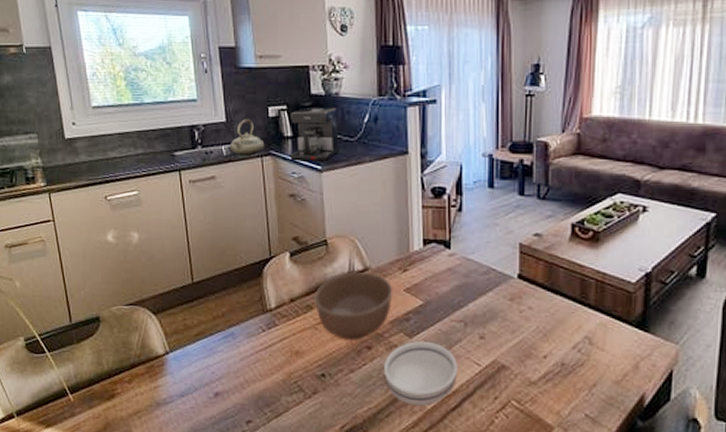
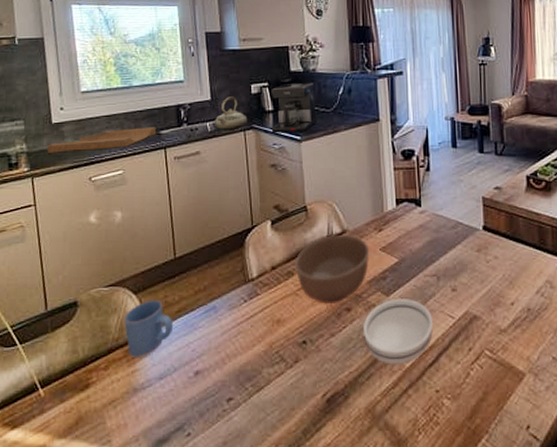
cutting board: none [62,147,171,170] -> present [47,127,157,153]
mug: none [145,321,193,375] -> present [124,299,174,358]

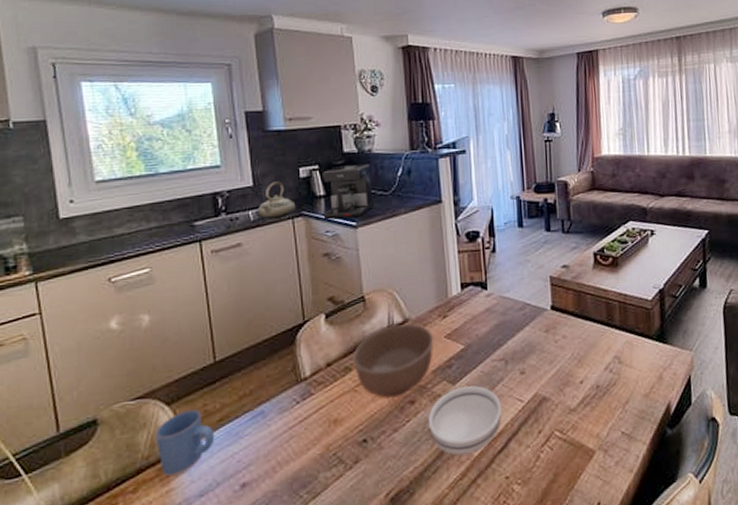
cutting board: present [47,127,157,153] -> none [54,218,190,253]

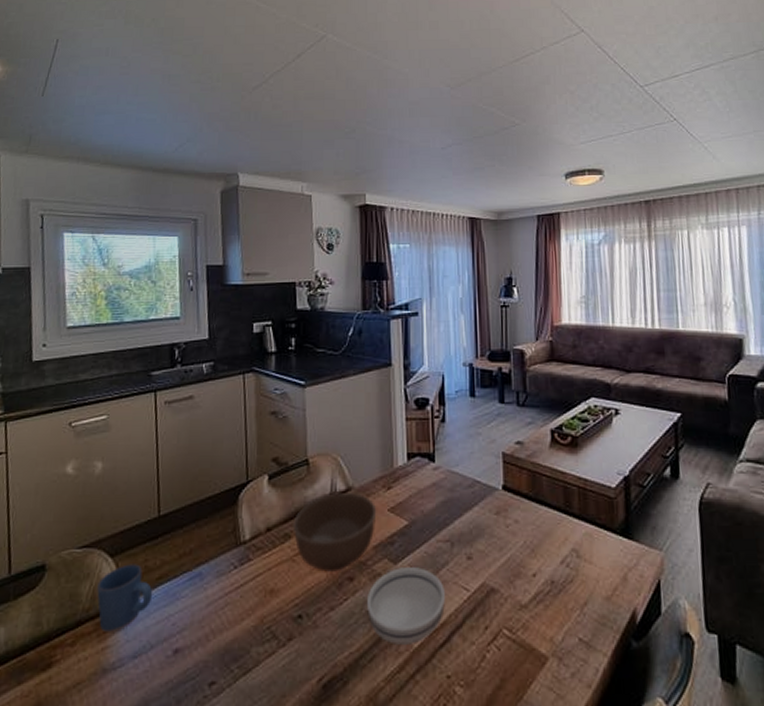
teakettle: present [257,181,296,219] -> none [210,336,248,374]
coffee maker: present [322,164,374,220] -> none [273,323,323,377]

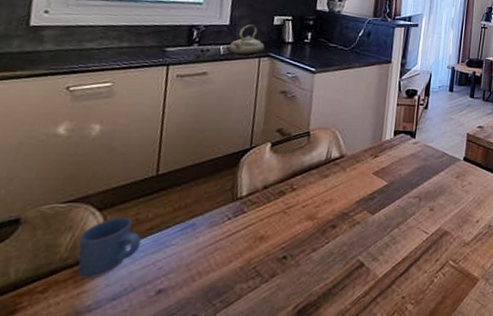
teakettle: none [210,336,248,374] -> present [227,24,265,56]
bowl: present [292,493,377,572] -> none [288,159,364,221]
bowl: present [366,567,445,645] -> none [344,217,410,276]

